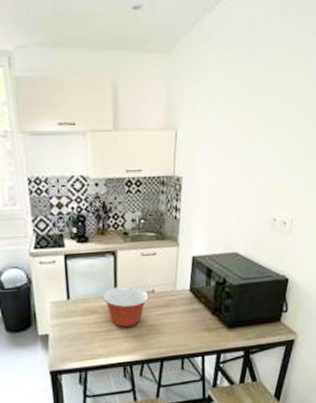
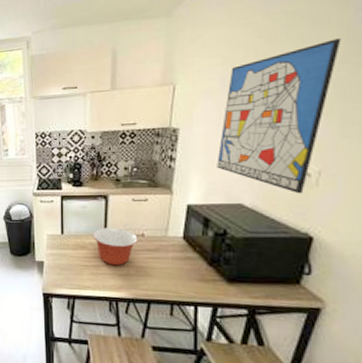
wall art: none [216,99,305,241] -> present [217,38,341,194]

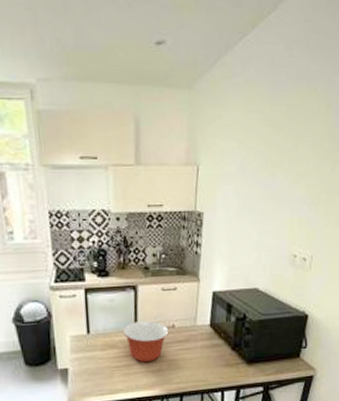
wall art: present [217,38,341,194] -> none [236,137,326,277]

